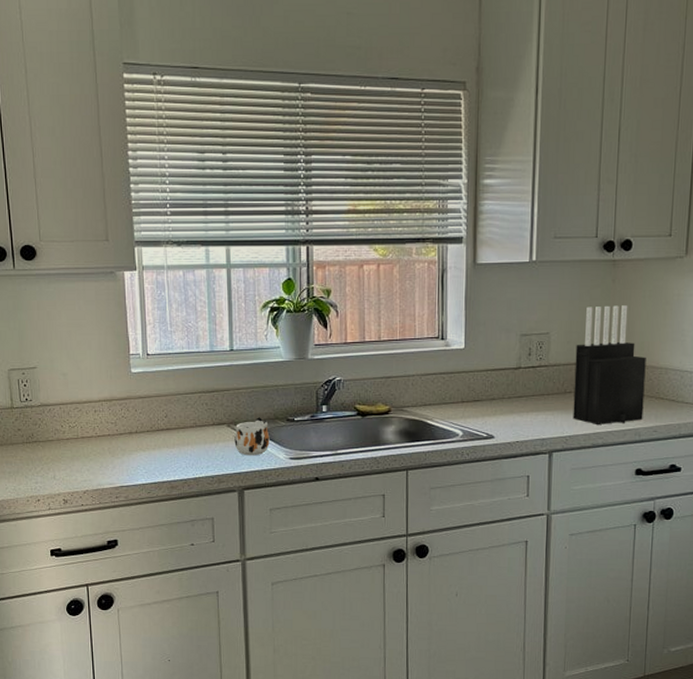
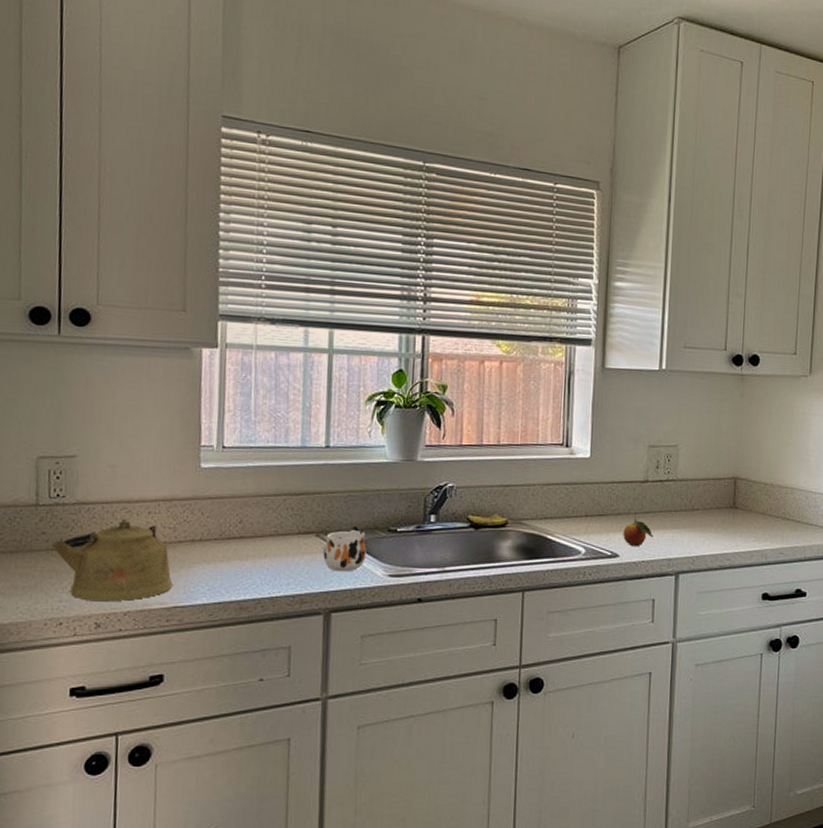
kettle: none [25,416,119,483] -> present [50,518,174,602]
fruit: none [498,400,527,427] -> present [623,516,653,546]
knife block: present [573,305,646,424] -> none [700,420,773,545]

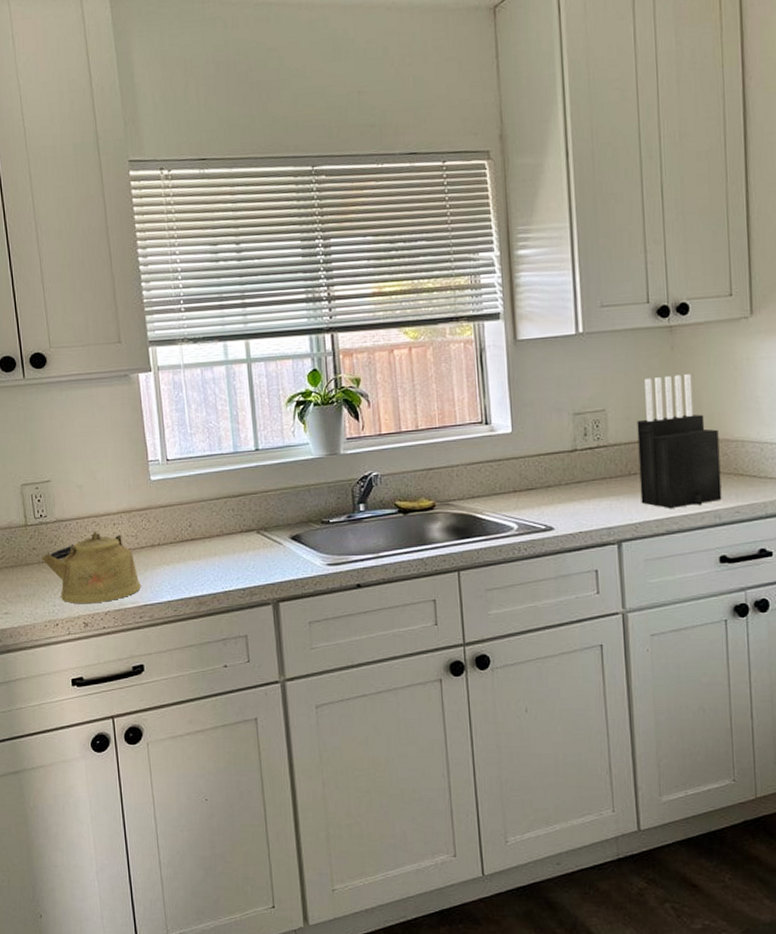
mug: present [323,526,367,572] -> none [265,521,304,564]
fruit: present [623,516,653,546] -> none [556,486,589,517]
knife block: none [700,420,773,545] -> present [637,374,722,508]

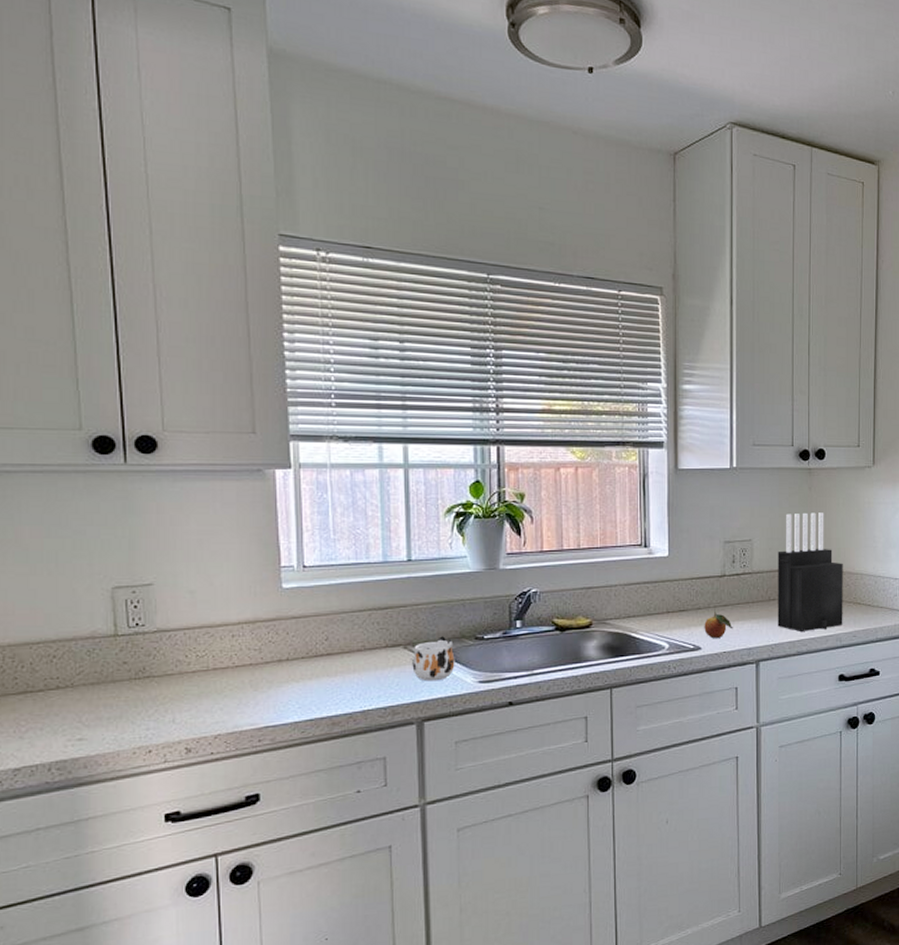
kettle: present [40,530,142,604] -> none [133,643,263,727]
mug: none [265,521,304,564] -> present [412,636,455,682]
fruit: none [556,486,589,517] -> present [704,609,733,638]

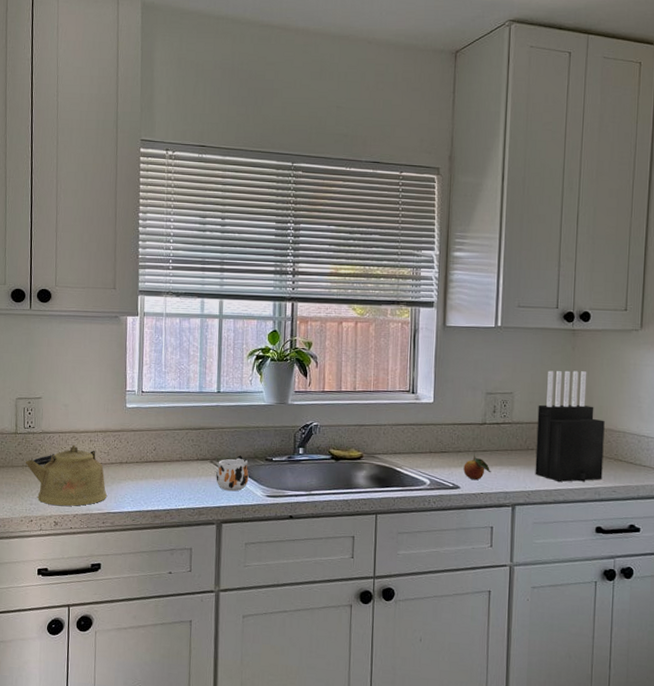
kettle: none [133,643,263,727] -> present [25,444,108,506]

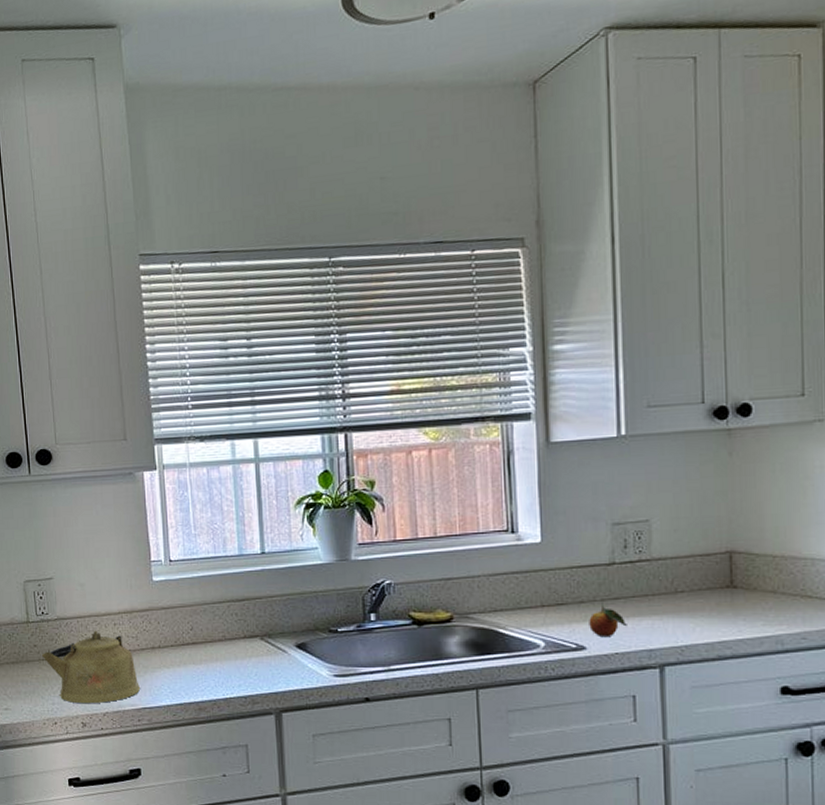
mug: present [216,455,249,492] -> none [269,628,310,673]
knife block: present [535,370,605,482] -> none [686,483,785,631]

